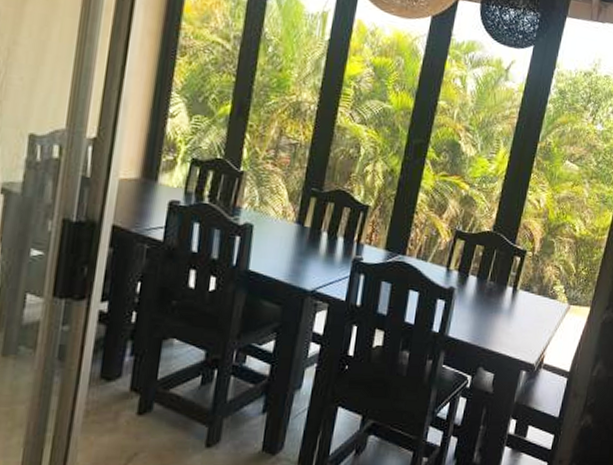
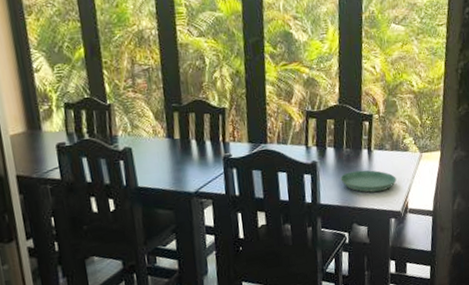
saucer: none [476,307,537,337] -> present [340,170,397,193]

